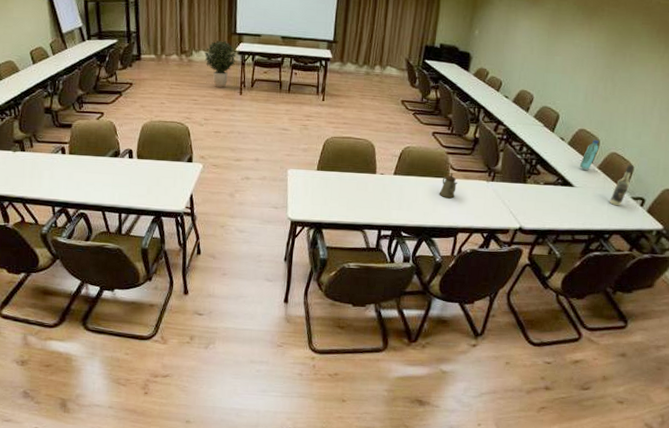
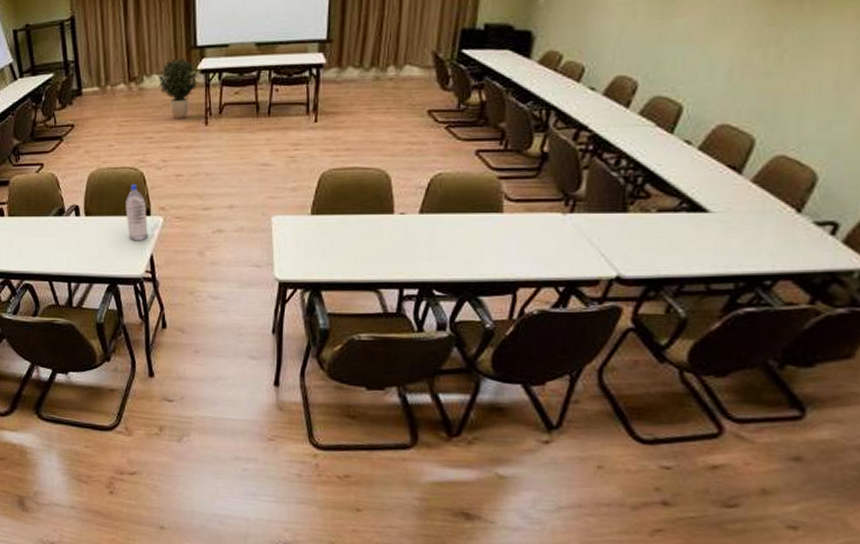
water bottle: none [172,135,190,182] -> present [126,183,148,240]
coffee pot: present [439,173,458,199] -> none [488,205,517,241]
water bottle: present [580,139,599,170] -> none [719,138,754,186]
bottle: present [610,164,635,206] -> none [773,171,819,237]

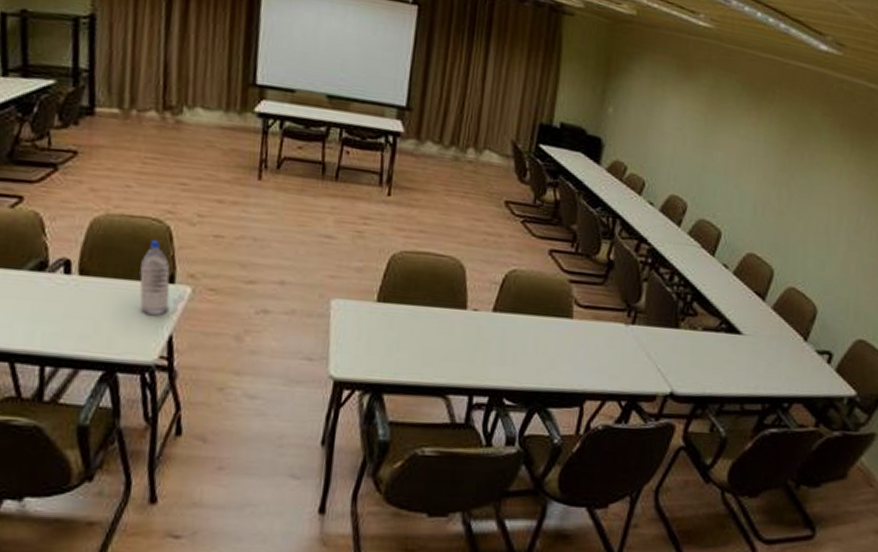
potted plant: present [158,57,198,120] -> none [202,94,255,168]

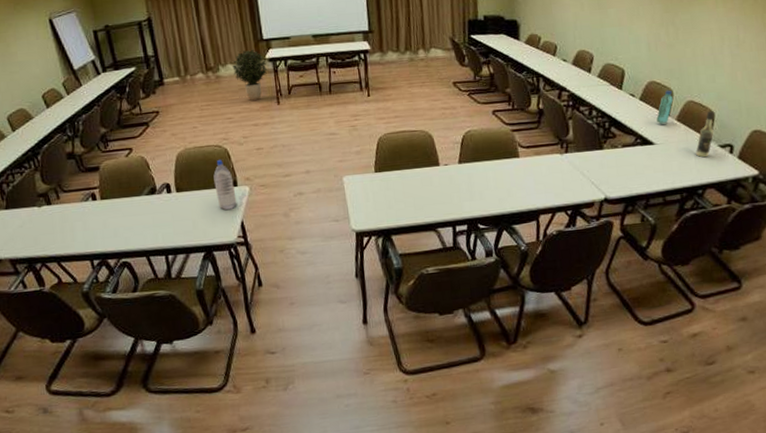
potted plant: none [202,94,255,168] -> present [232,49,268,102]
water bottle: none [749,268,773,311] -> present [656,90,674,124]
bottle: none [788,304,818,363] -> present [696,110,715,158]

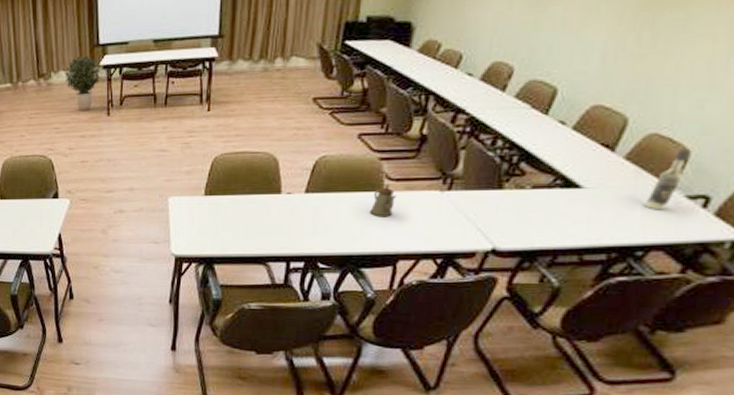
water bottle: present [213,159,237,210] -> none [36,169,56,220]
coffee pot: none [511,151,530,180] -> present [369,184,397,217]
water bottle: present [656,90,674,124] -> none [593,117,627,163]

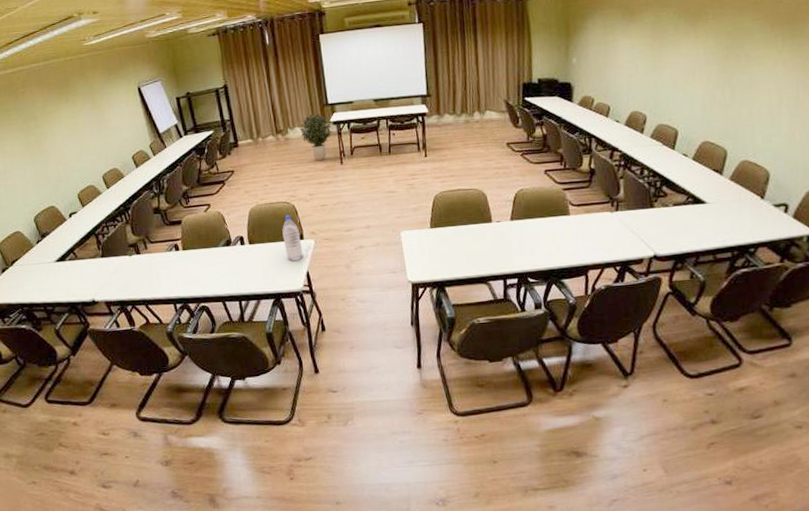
water bottle: none [36,169,56,220] -> present [282,214,303,261]
coffee pot: present [369,184,397,217] -> none [561,209,580,237]
bottle: present [645,148,692,210] -> none [749,170,771,217]

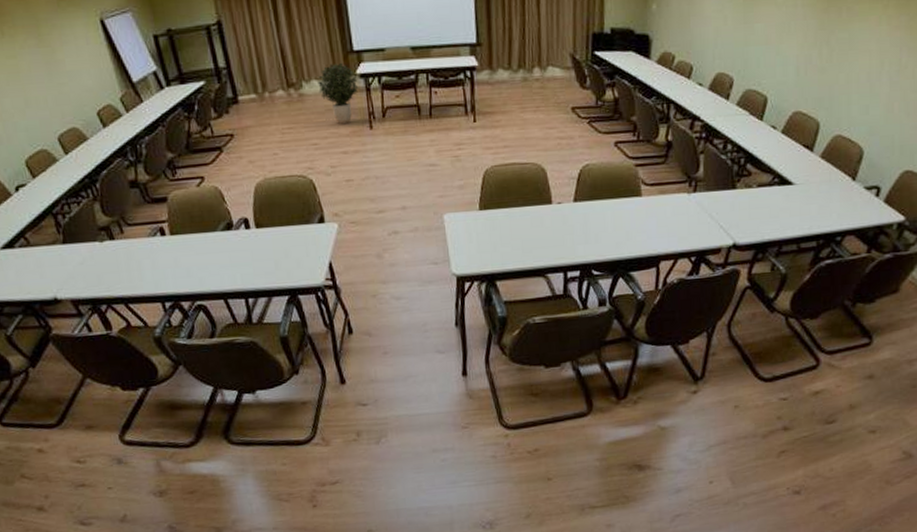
water bottle: present [282,214,303,261] -> none [297,191,324,249]

